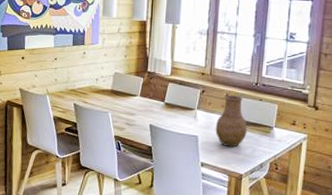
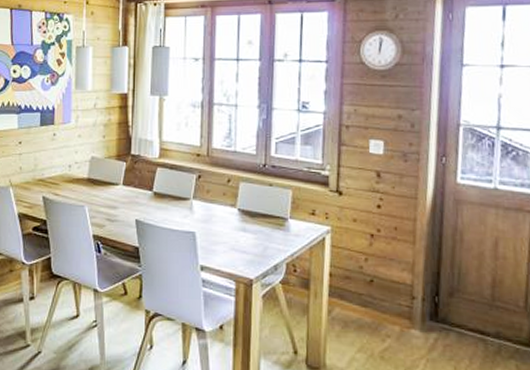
vase: present [215,95,247,148] -> none [216,180,256,246]

